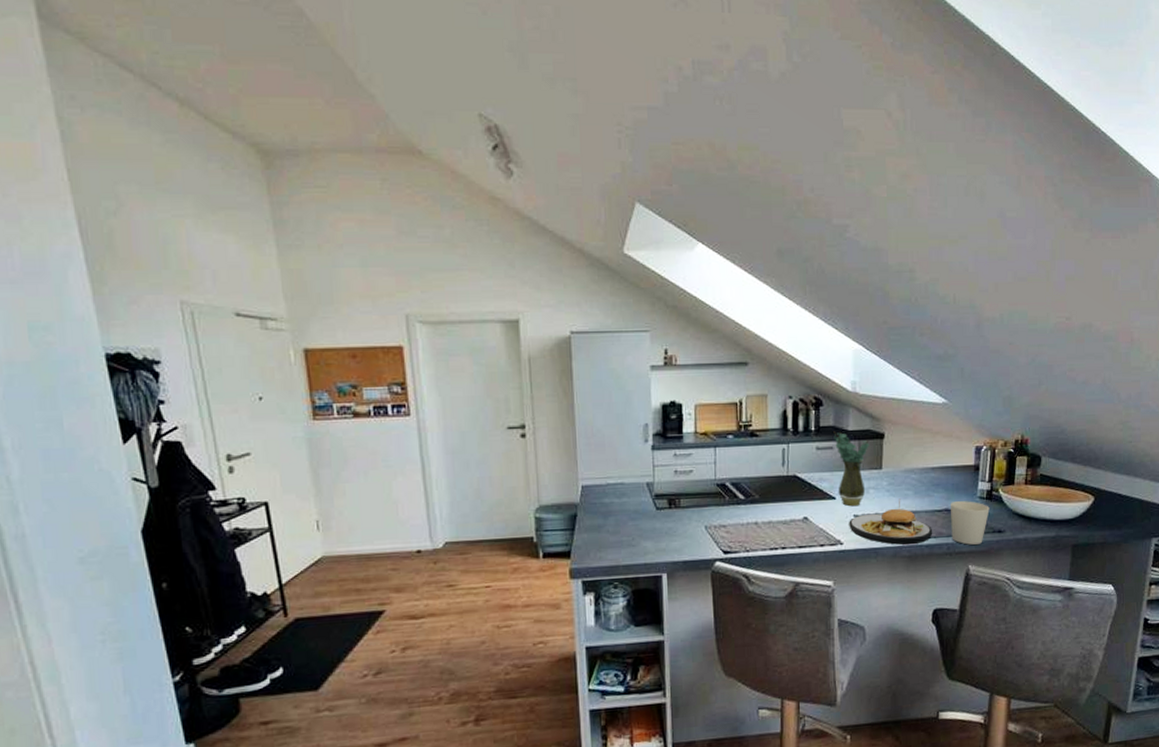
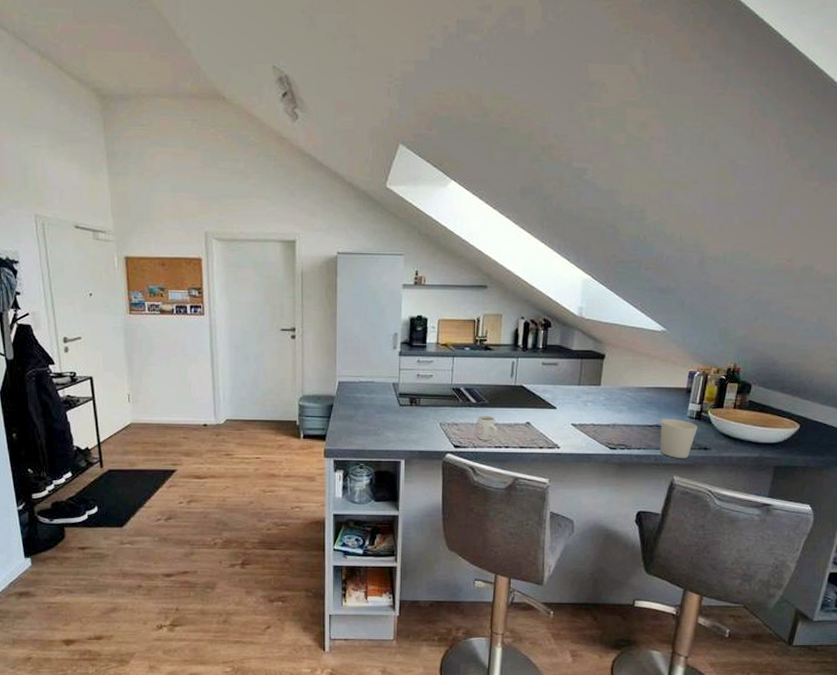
mug: none [747,512,772,543] -> present [476,415,497,440]
vase: present [833,431,870,507] -> none [558,350,591,416]
plate: present [849,498,933,545] -> none [566,412,643,453]

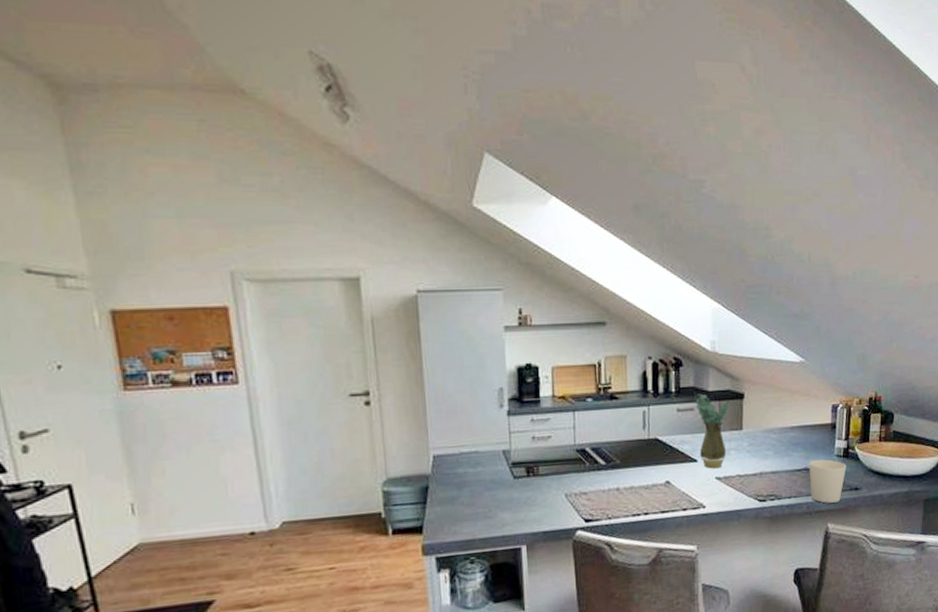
mug: present [476,415,497,440] -> none [608,478,634,509]
vase: none [558,350,591,416] -> present [694,392,730,469]

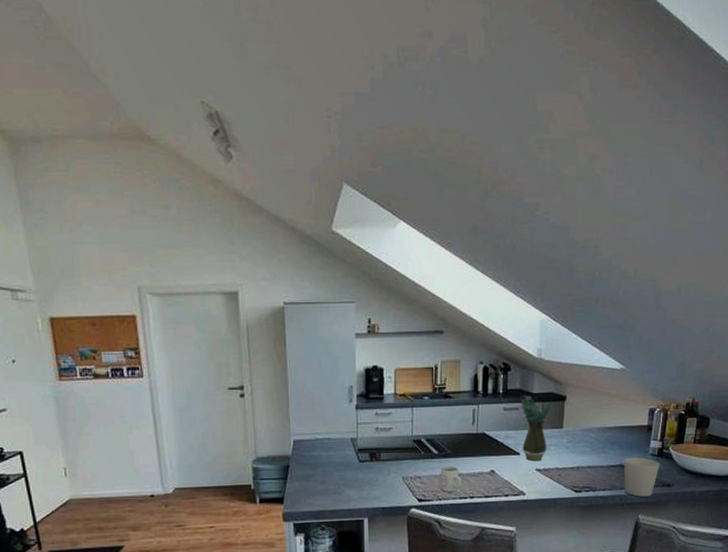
mug: none [608,478,634,509] -> present [440,466,461,492]

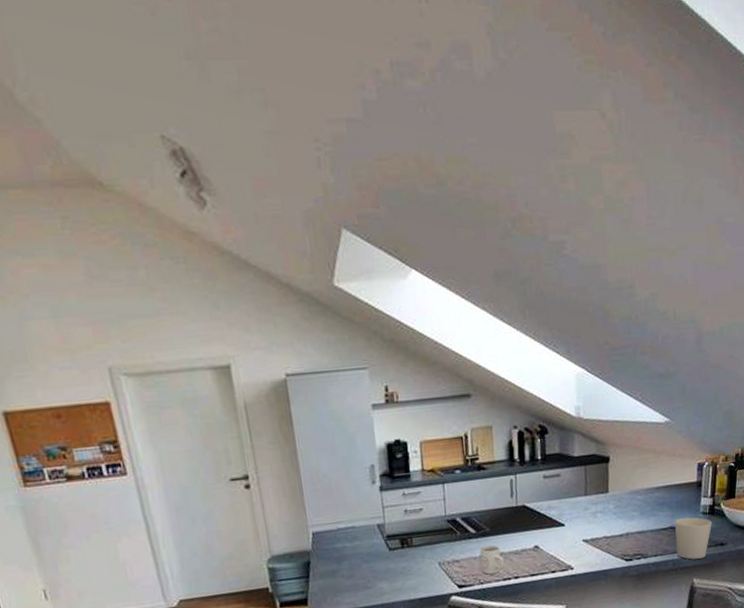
vase: present [519,394,552,462] -> none [559,458,595,532]

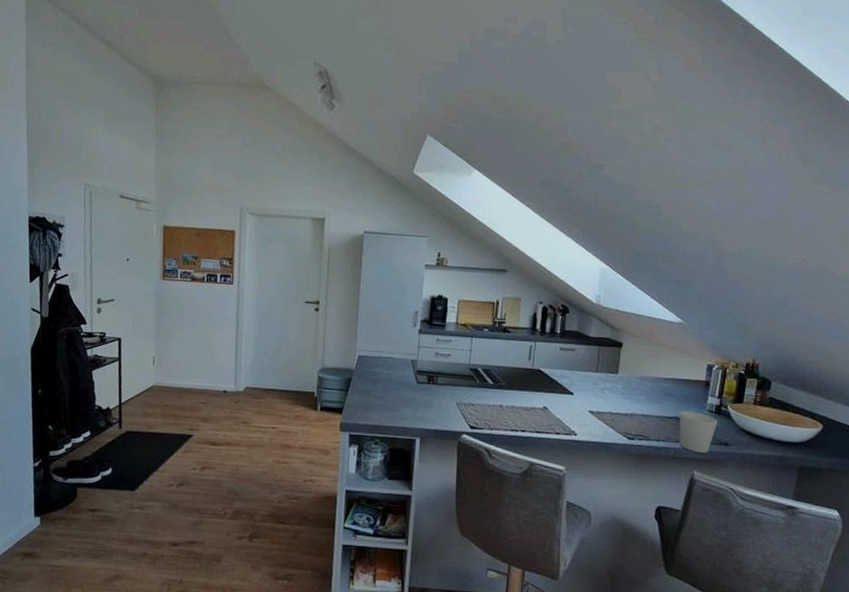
mug: present [479,545,504,575] -> none [492,397,514,423]

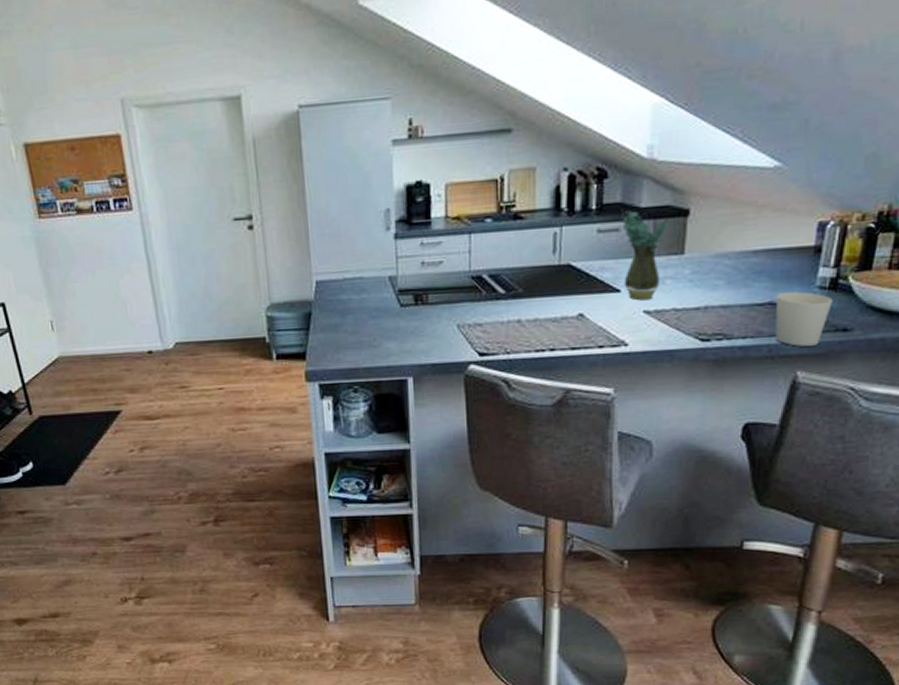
vase: none [576,336,608,404] -> present [620,209,669,301]

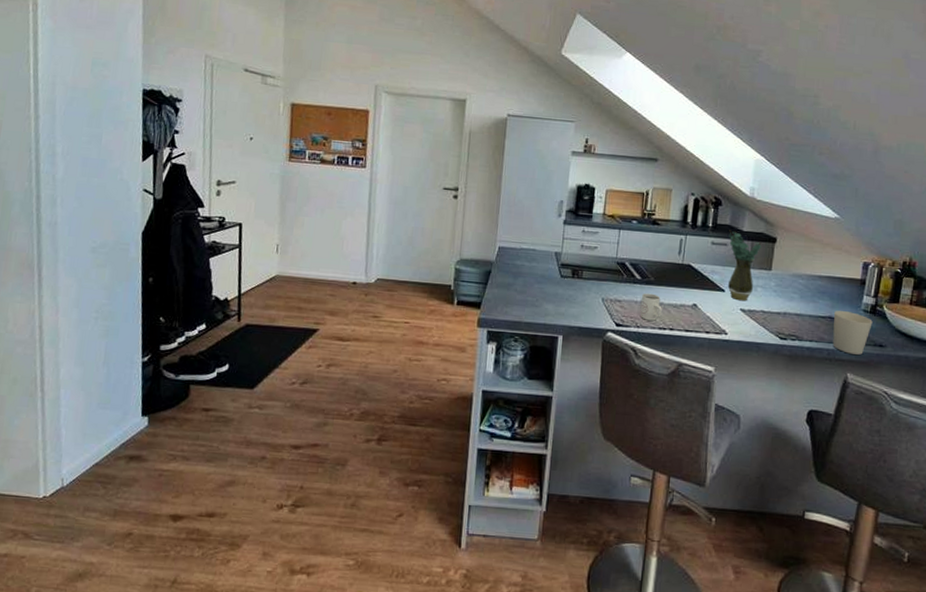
mug: none [508,309,538,343] -> present [639,293,662,321]

